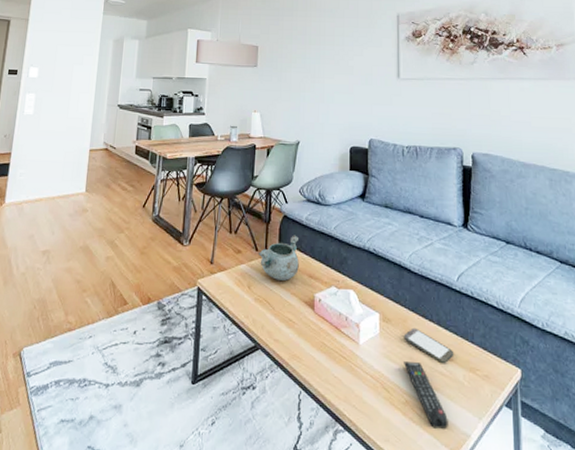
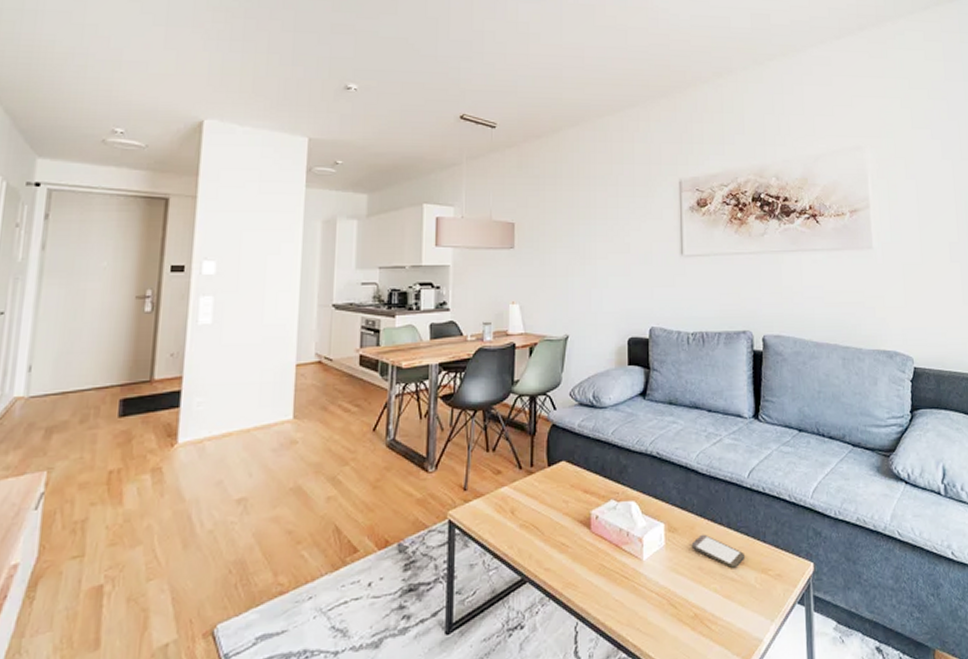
decorative bowl: present [258,235,300,281] -> none [522,445,571,500]
remote control: present [404,362,448,429] -> none [692,571,740,639]

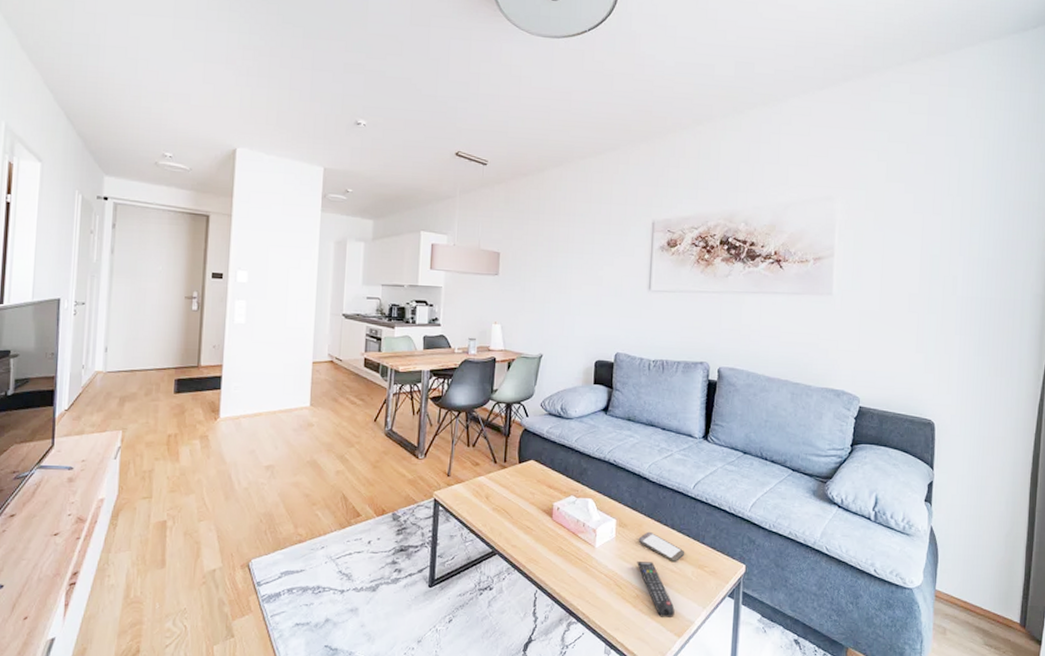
remote control: none [692,571,740,639] -> present [637,562,675,617]

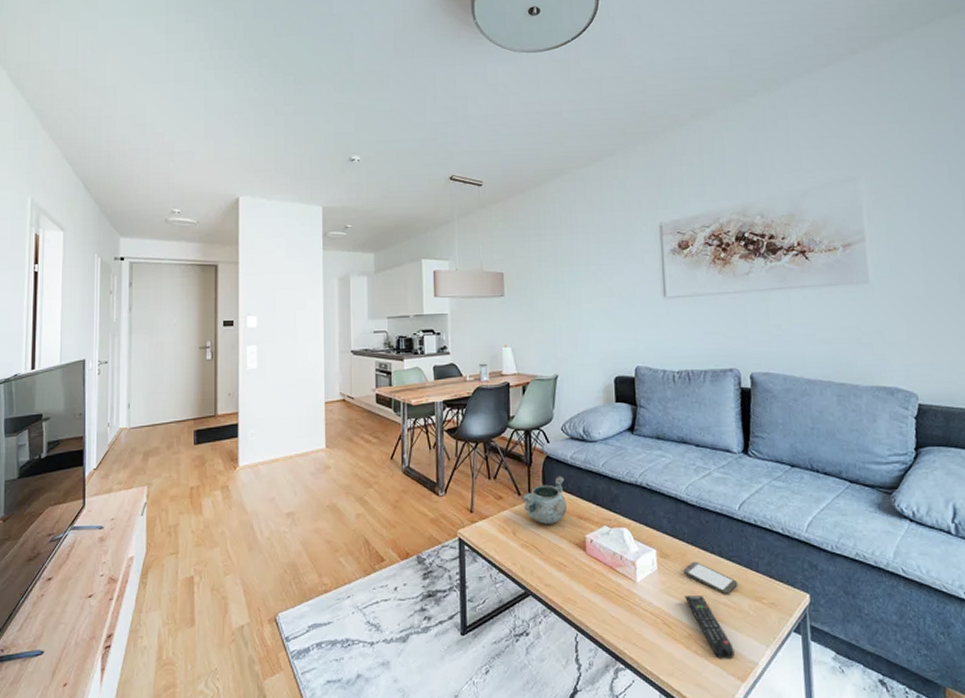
decorative bowl: none [496,447,540,491] -> present [521,475,567,524]

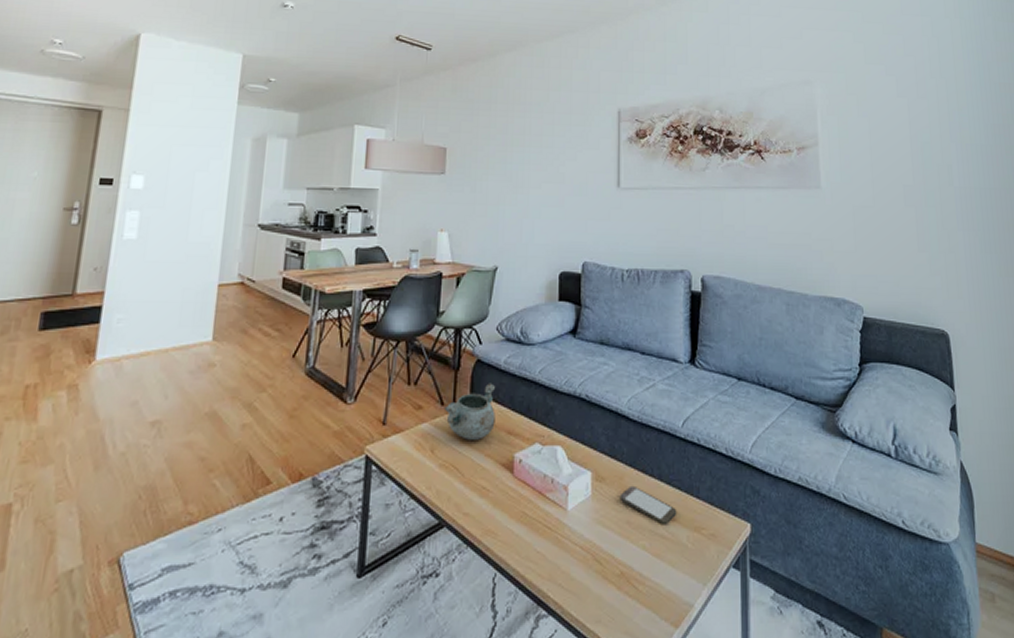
remote control: present [685,596,735,659] -> none [619,526,669,601]

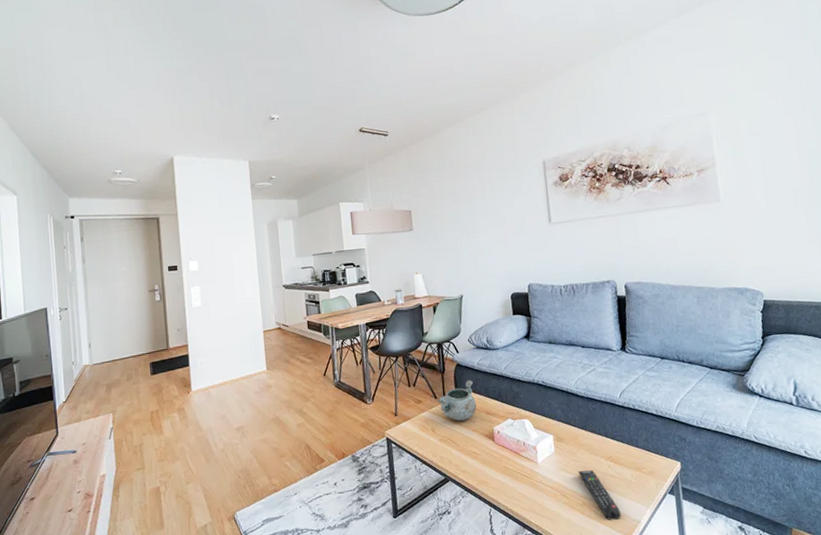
smartphone: present [619,485,677,526] -> none [576,442,622,468]
remote control: none [619,526,669,601] -> present [578,470,621,520]

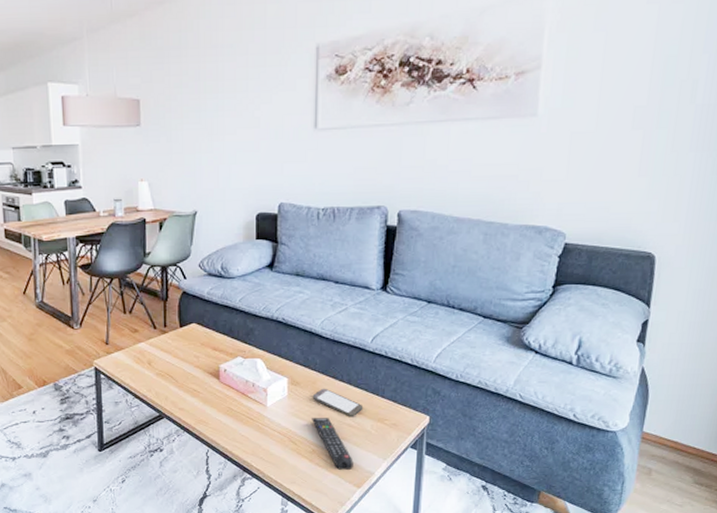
decorative bowl: present [437,379,476,421] -> none [156,310,202,355]
smartphone: none [576,442,622,468] -> present [312,388,364,417]

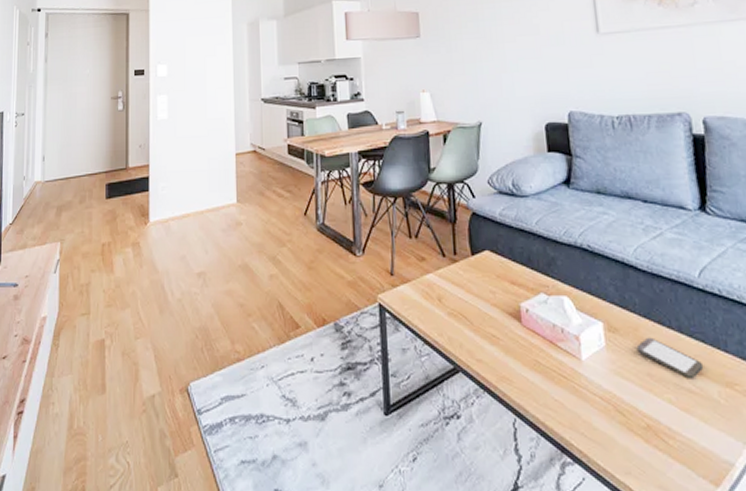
remote control: present [312,418,353,470] -> none [640,378,705,457]

